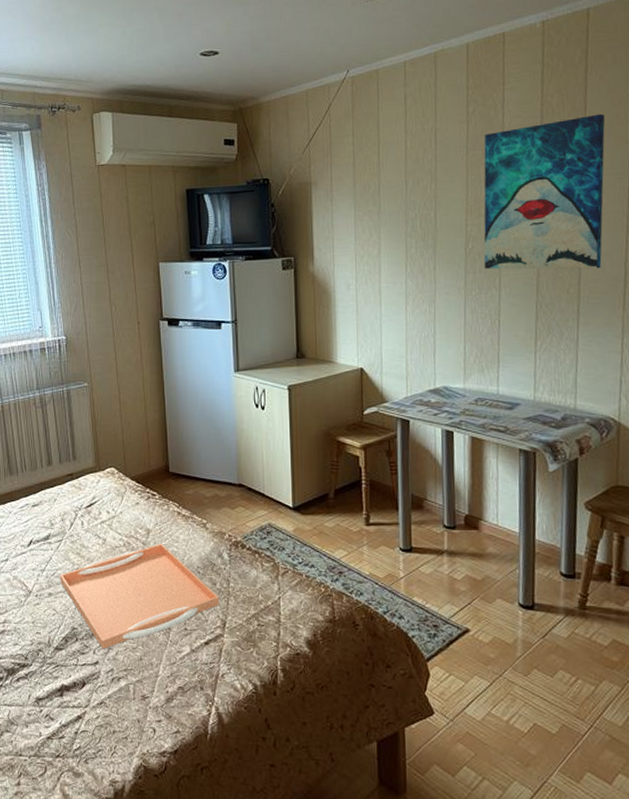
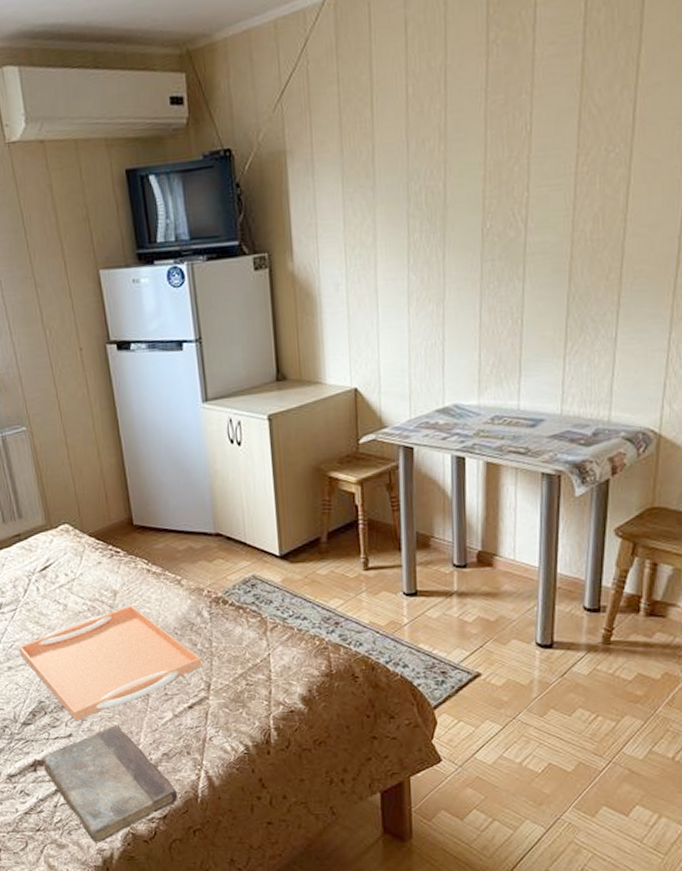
book: none [69,656,189,773] -> present [42,725,178,842]
wall art: present [484,113,606,270] -> none [505,32,667,255]

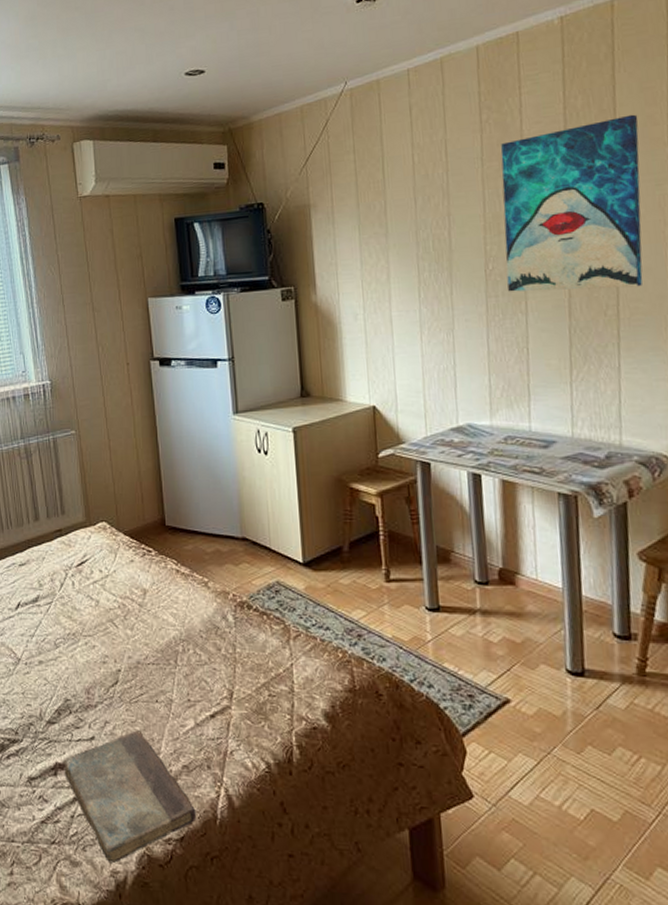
serving tray: present [18,604,203,721] -> none [51,604,226,723]
wall art: none [505,32,667,255] -> present [500,114,643,292]

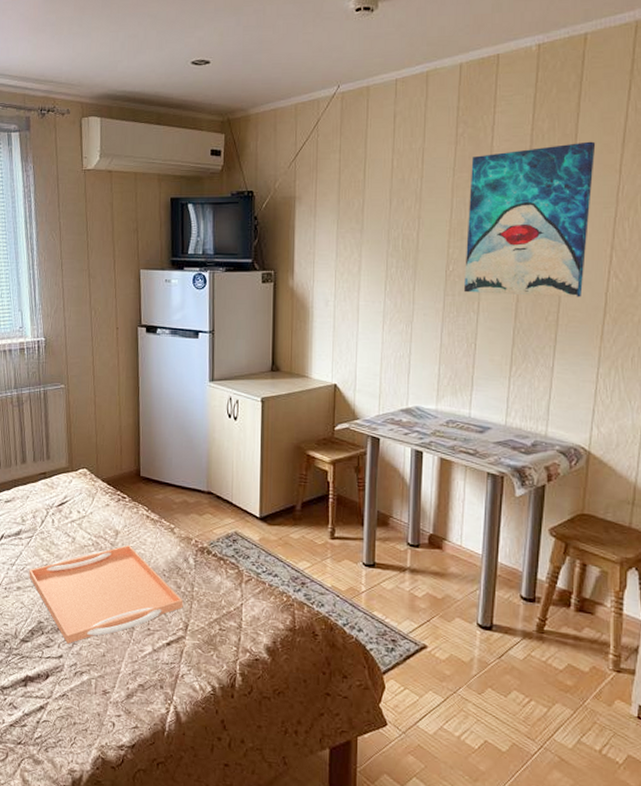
serving tray: none [51,604,226,723] -> present [29,544,183,644]
book: present [63,730,197,863] -> none [33,652,148,763]

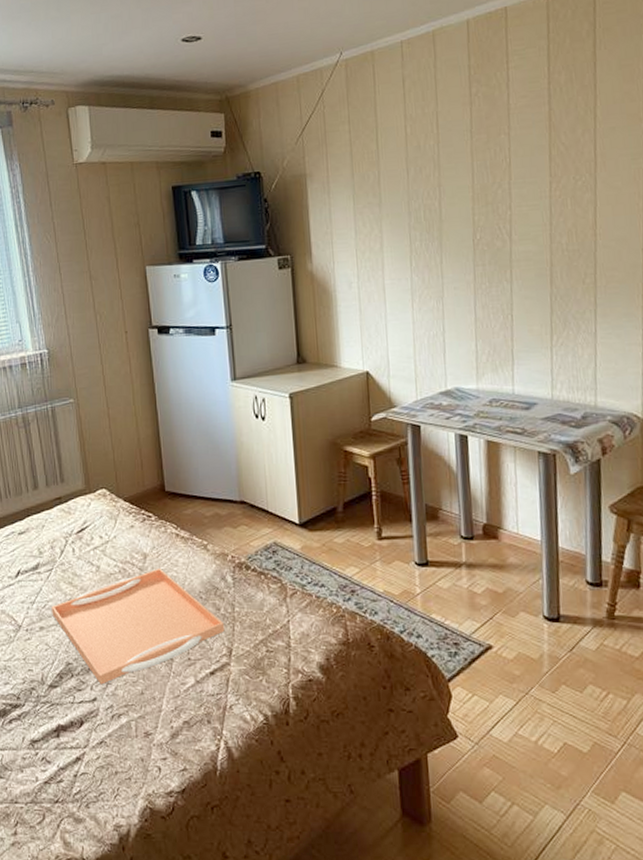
wall art: present [464,141,596,298] -> none [489,90,618,261]

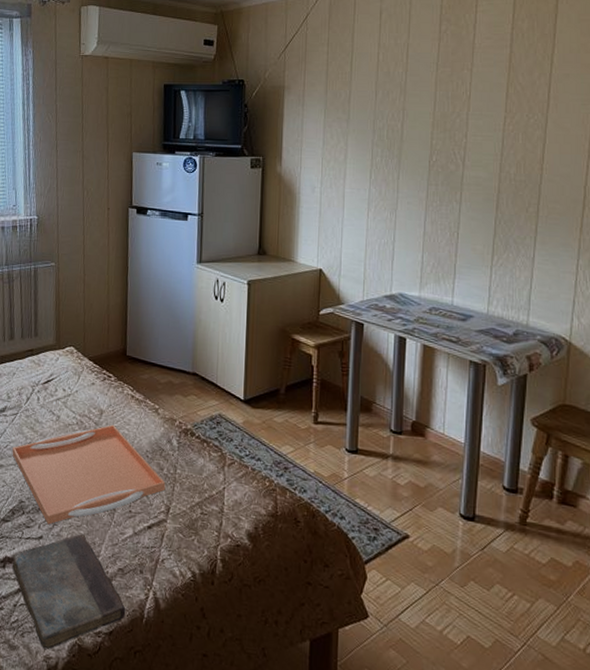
book: none [66,690,197,817] -> present [11,534,126,649]

